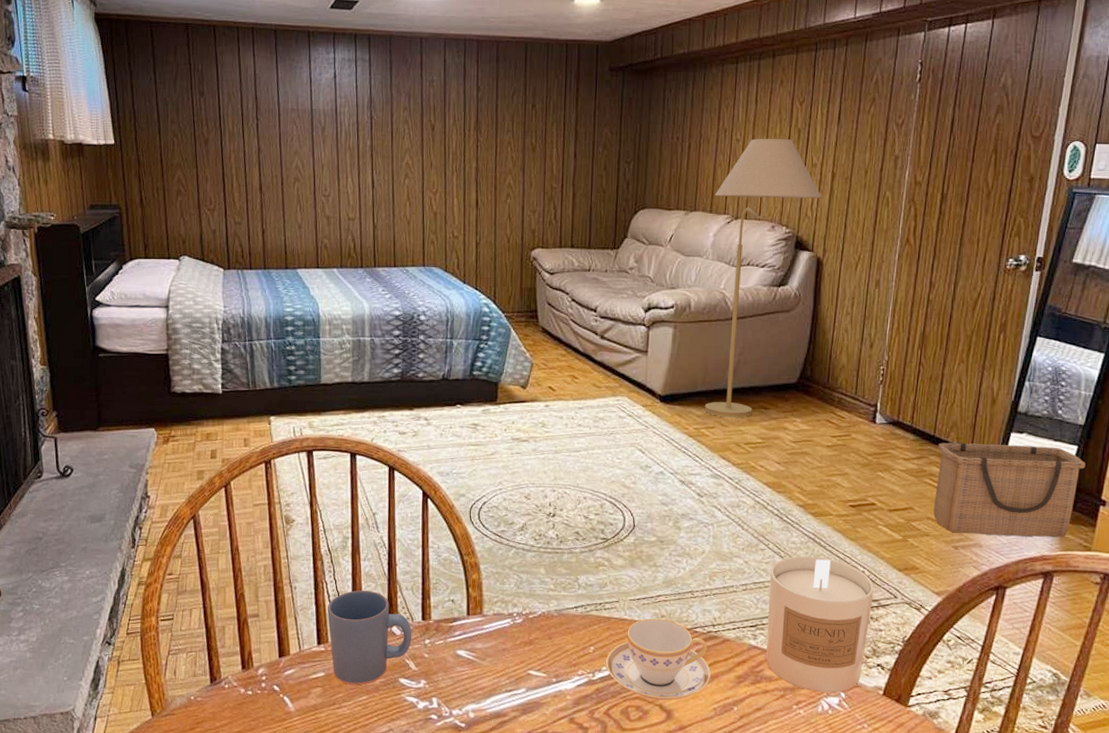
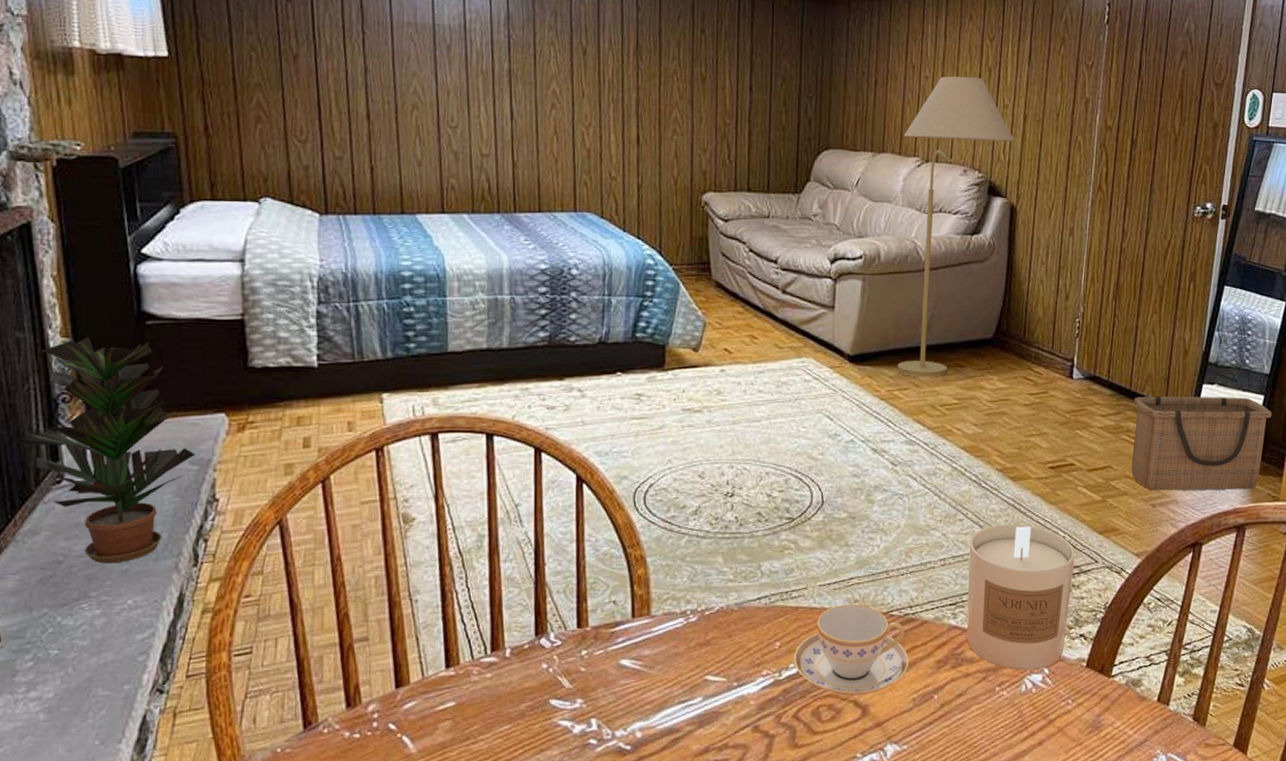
potted plant: none [12,365,134,542] -> present [17,336,196,564]
mug: present [327,590,412,686] -> none [457,597,565,714]

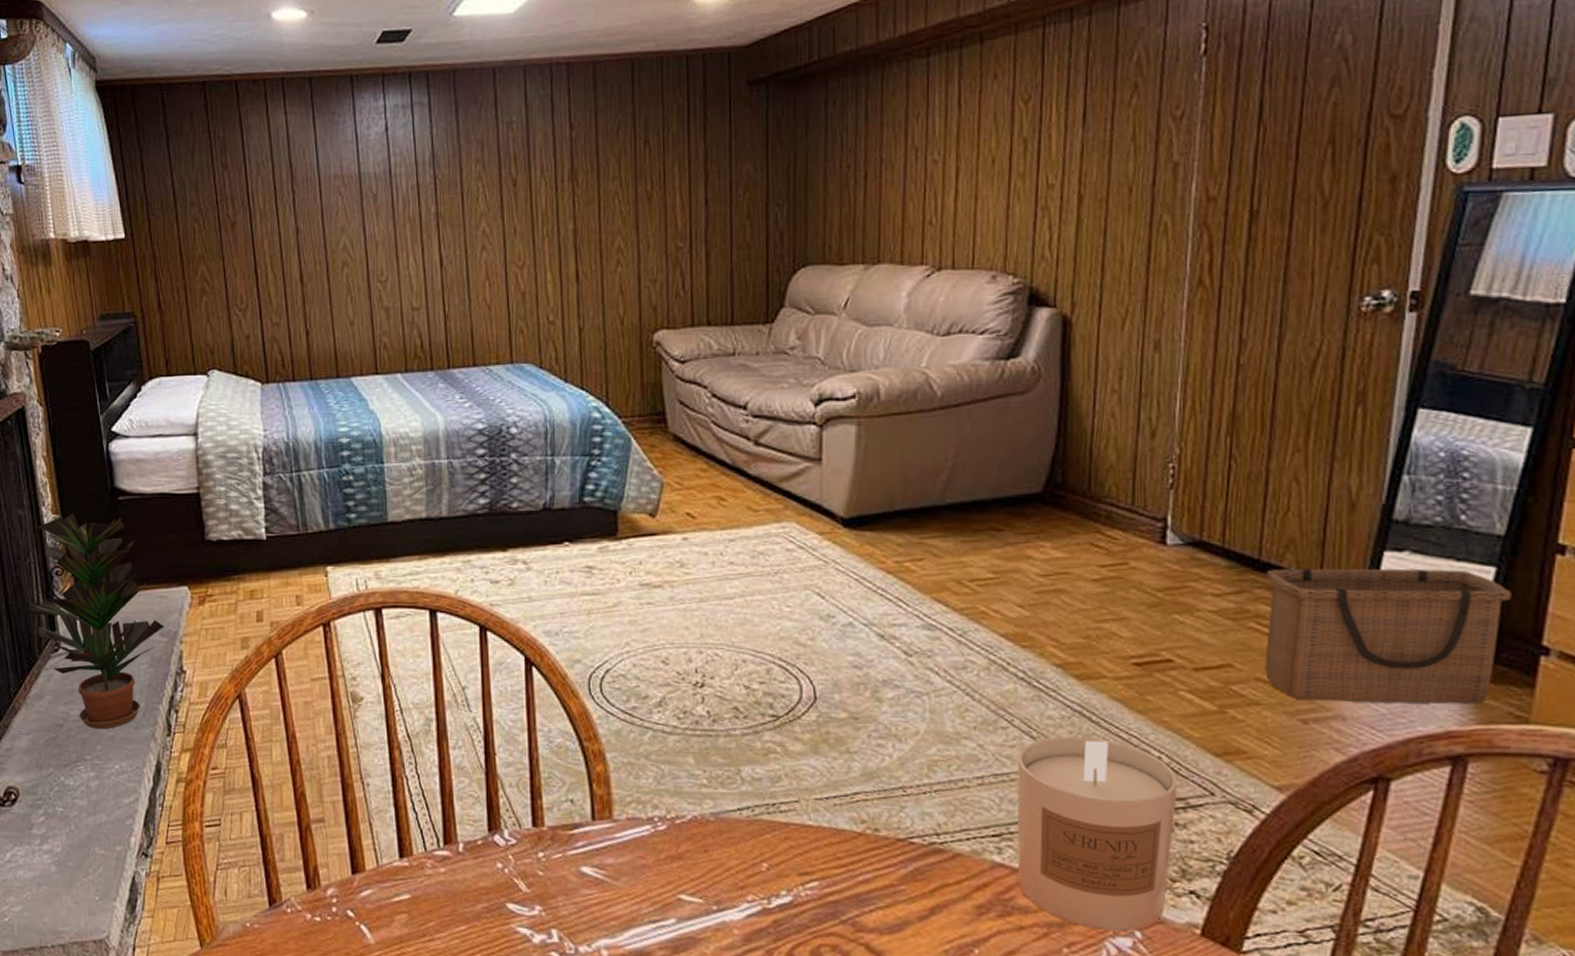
teacup: present [794,604,910,696] -> none [786,824,938,938]
floor lamp: present [897,76,1014,378] -> none [906,153,1065,545]

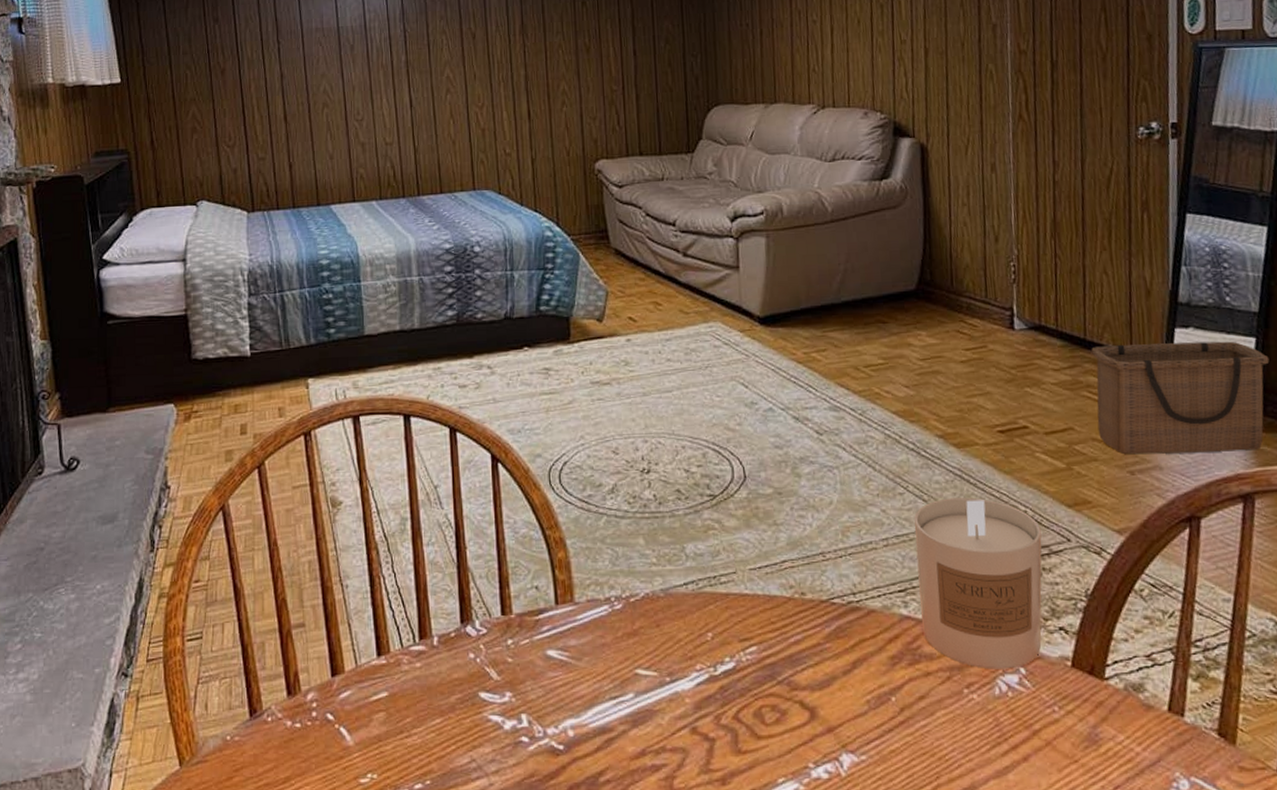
potted plant: present [24,513,165,729] -> none [8,338,150,550]

